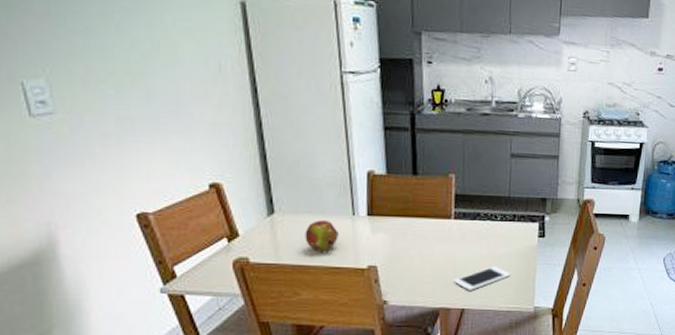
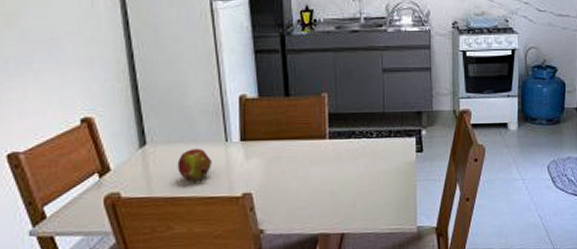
cell phone: present [454,266,511,290] -> none [332,185,391,213]

